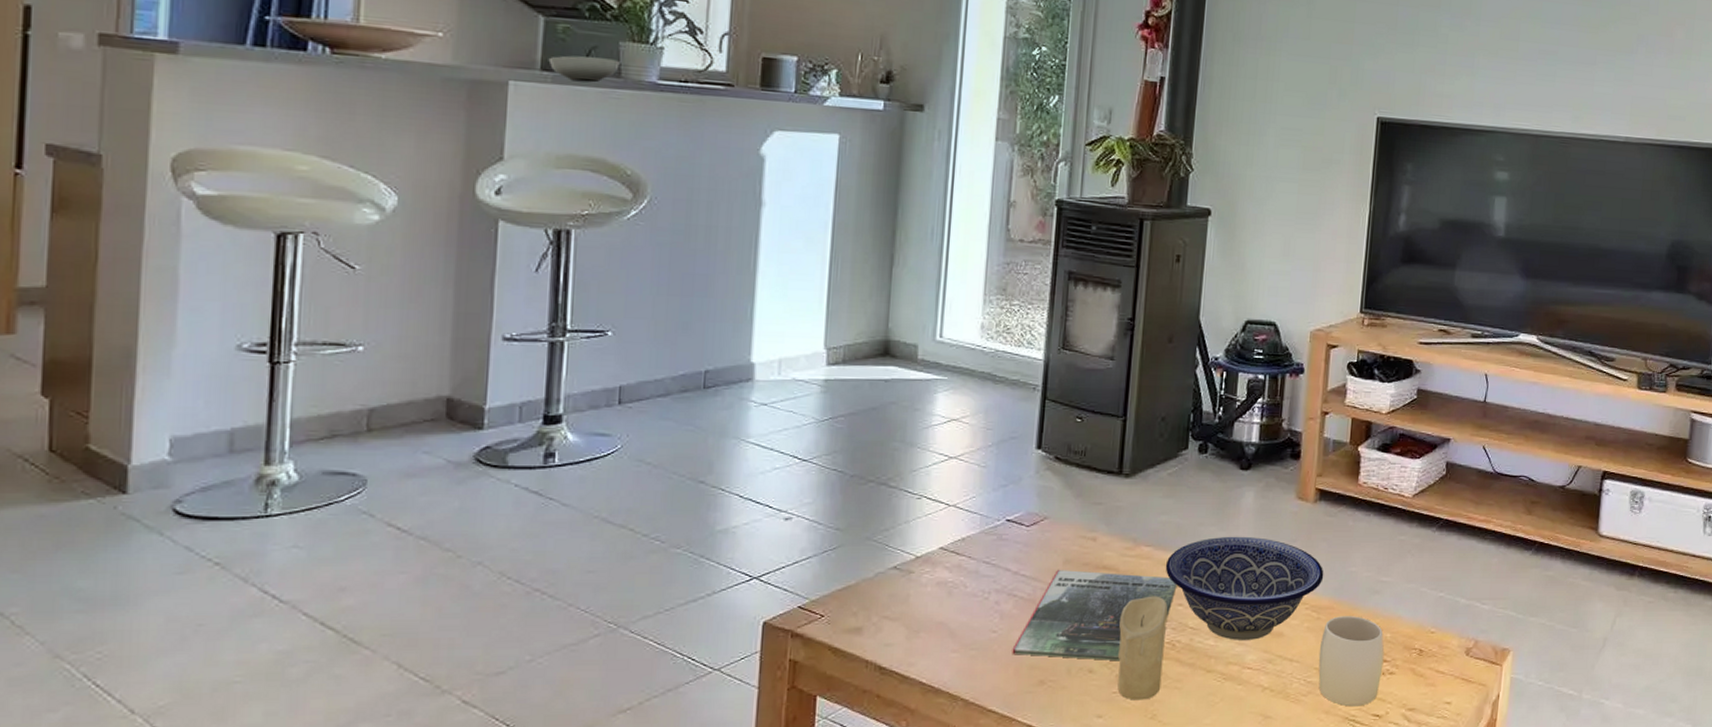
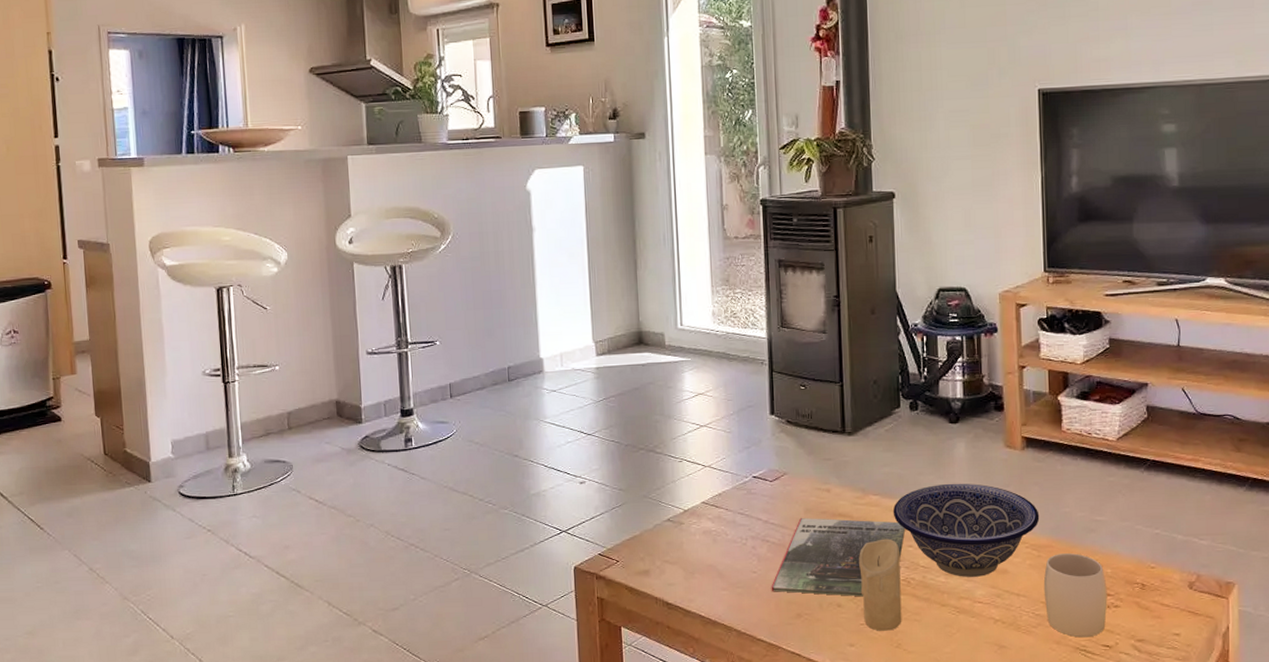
bowl: present [548,55,620,83] -> none [371,129,420,150]

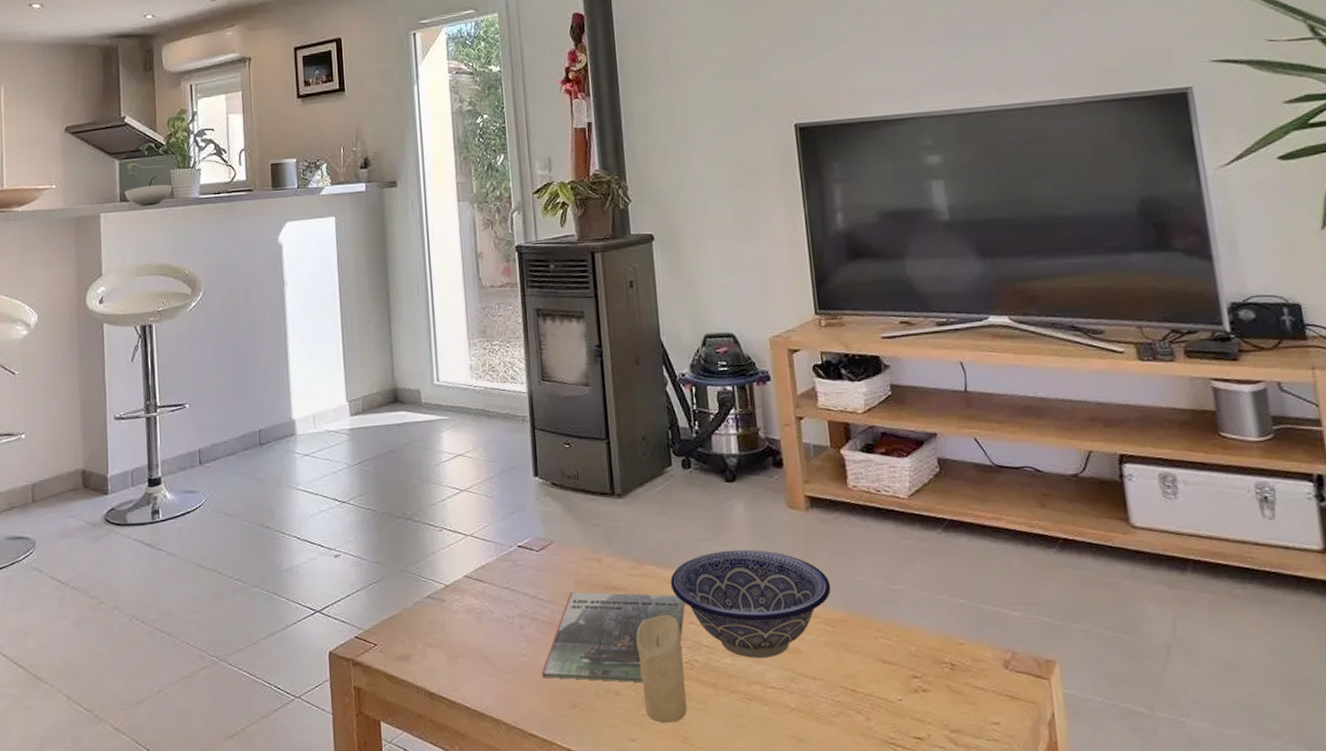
bowl: none [371,129,420,150] -> present [124,184,172,207]
mug: present [1043,553,1108,638] -> none [841,628,915,728]

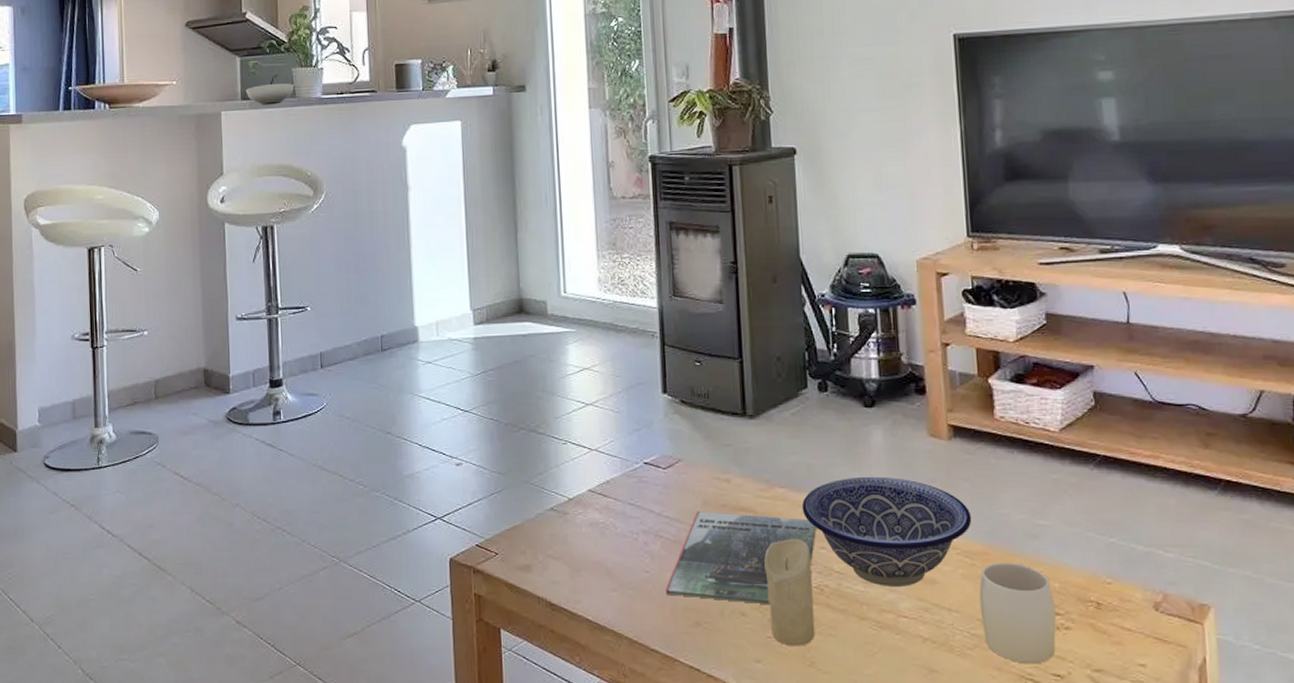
mug: none [841,628,915,728] -> present [979,563,1057,664]

